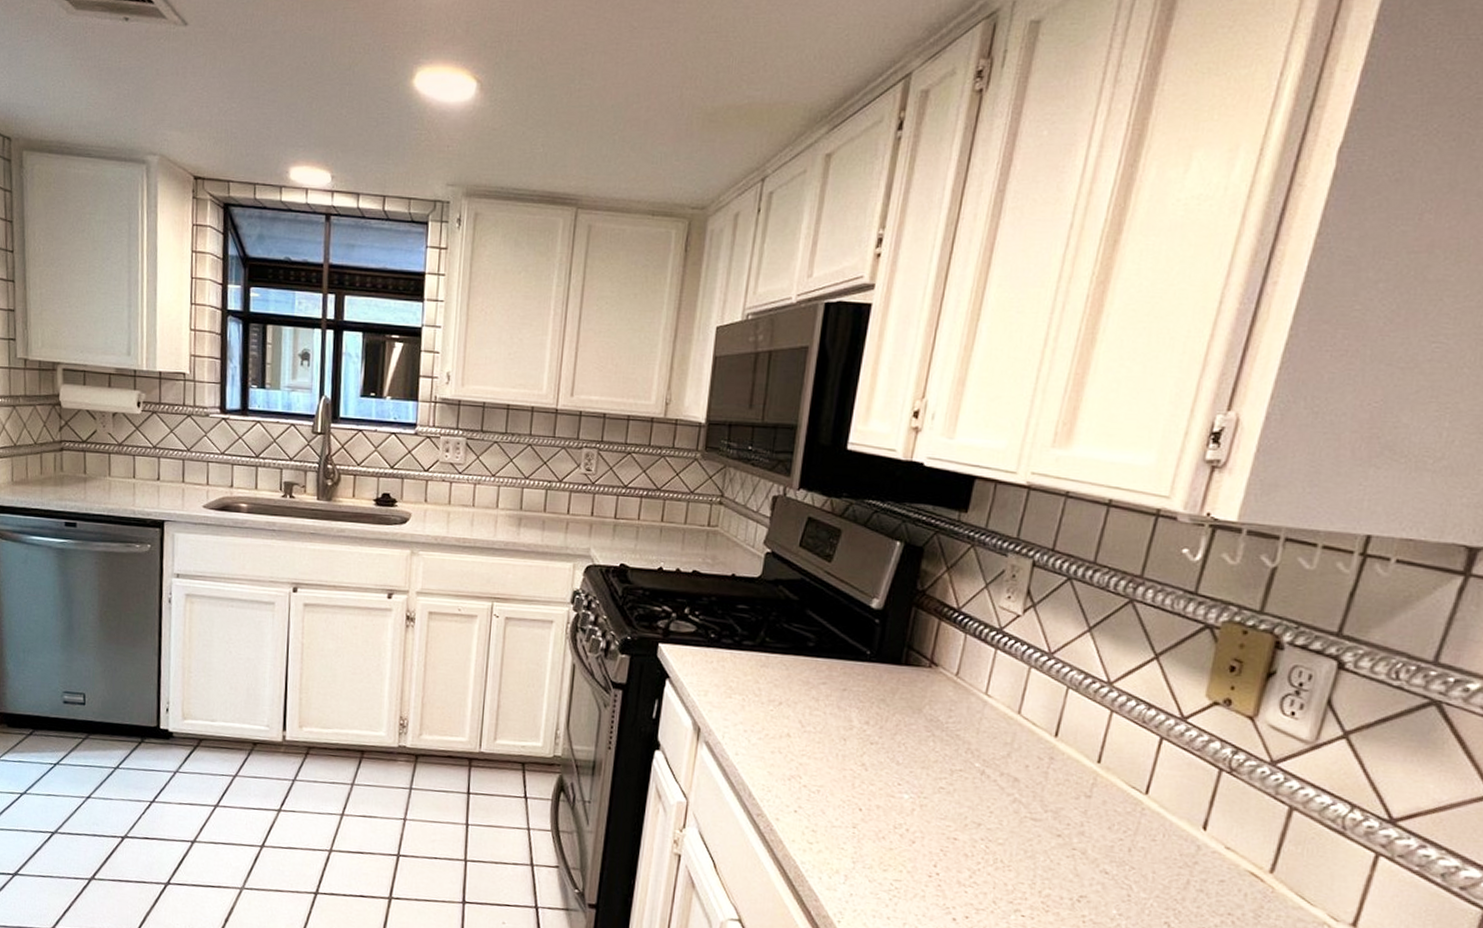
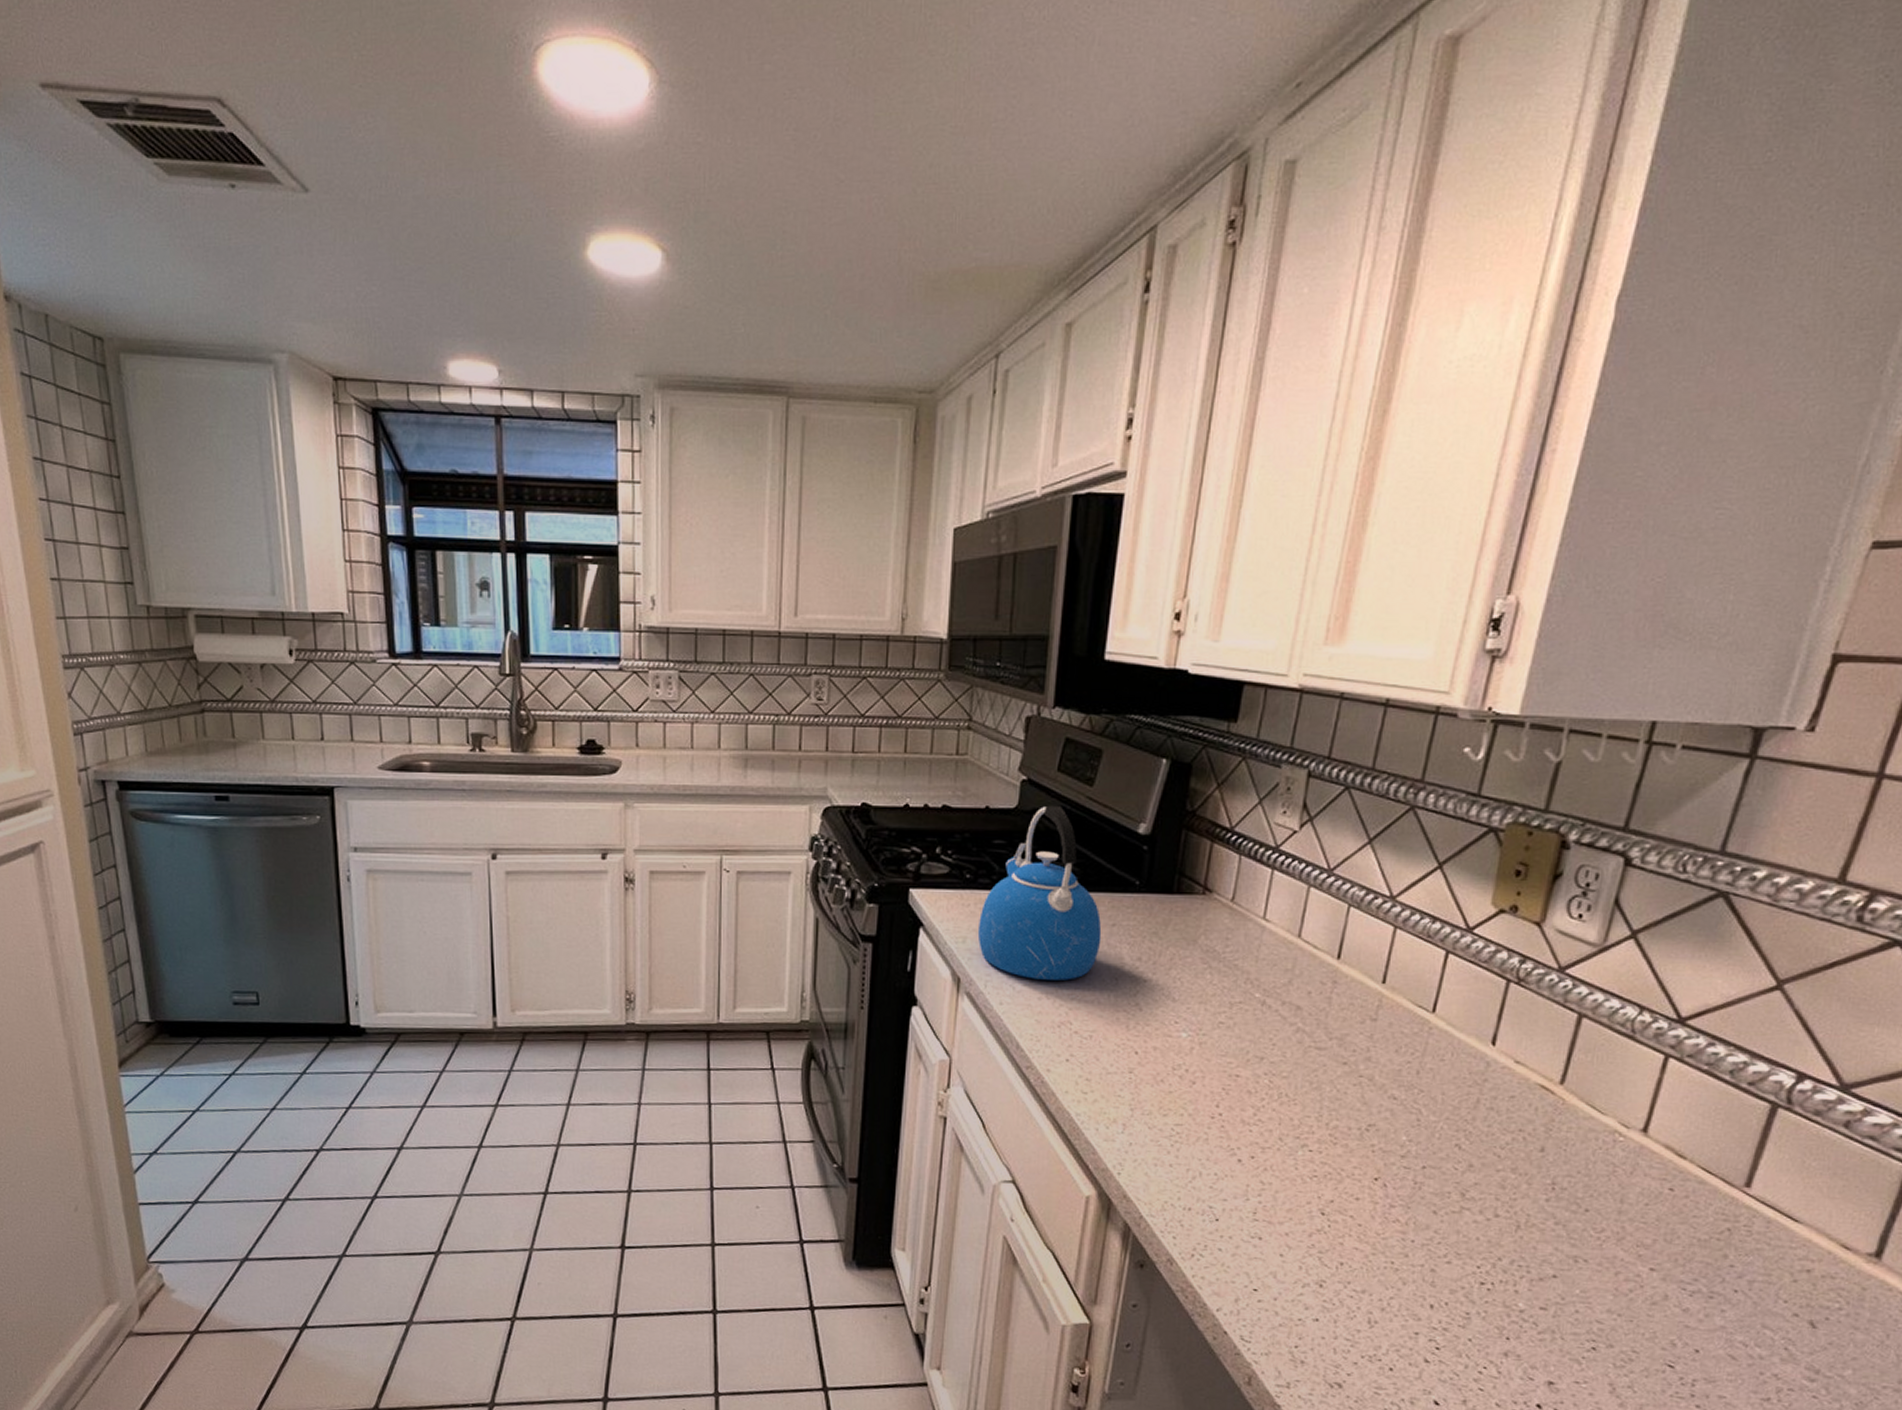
kettle: none [718,576,833,738] -> present [977,805,1102,980]

